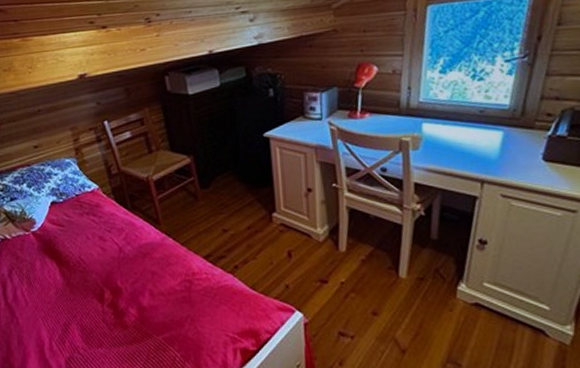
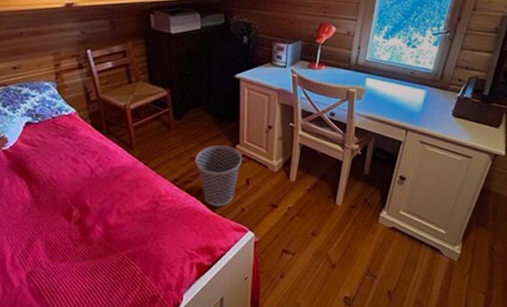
wastebasket: none [228,214,280,284] -> present [195,145,242,207]

